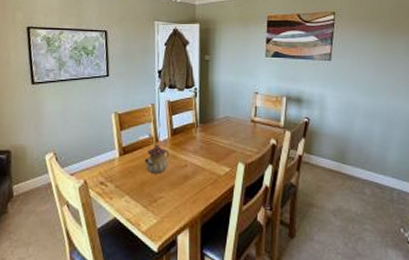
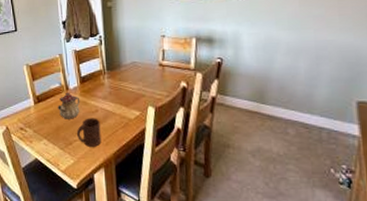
cup: none [162,173,189,205] -> present [76,118,101,147]

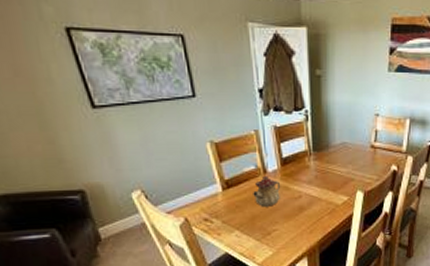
cup: present [76,118,101,147] -> none [275,204,305,236]

